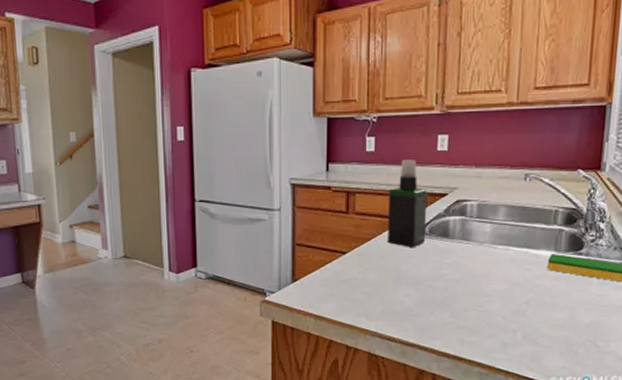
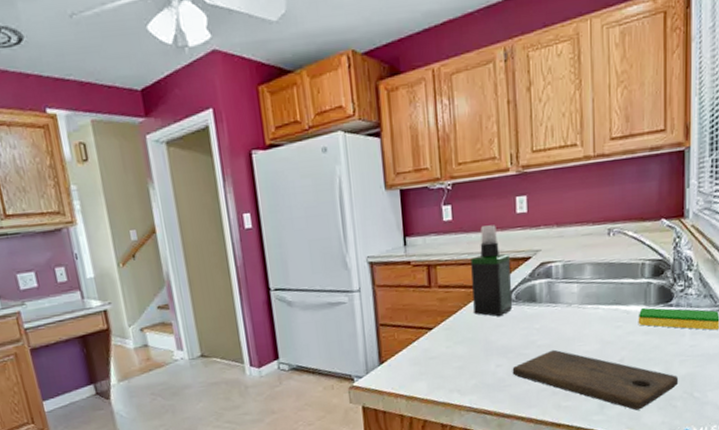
cutting board: none [419,285,583,353] -> present [512,349,679,411]

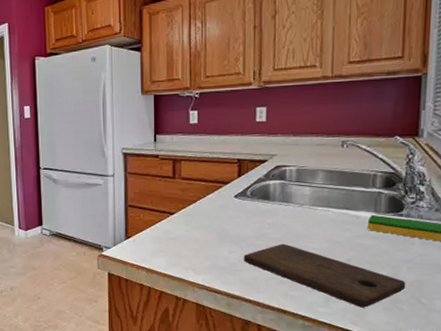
spray bottle: present [471,225,512,317] -> none [212,130,248,210]

